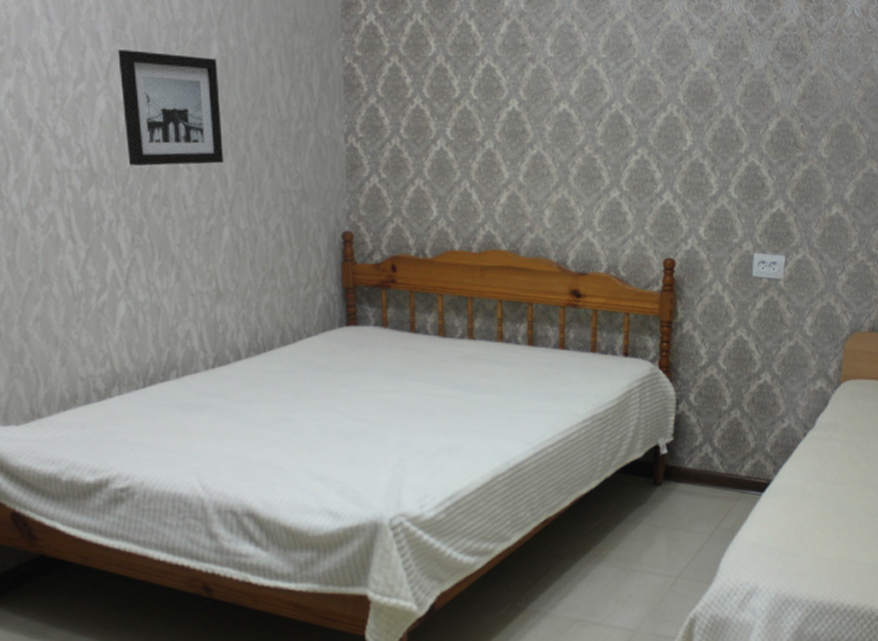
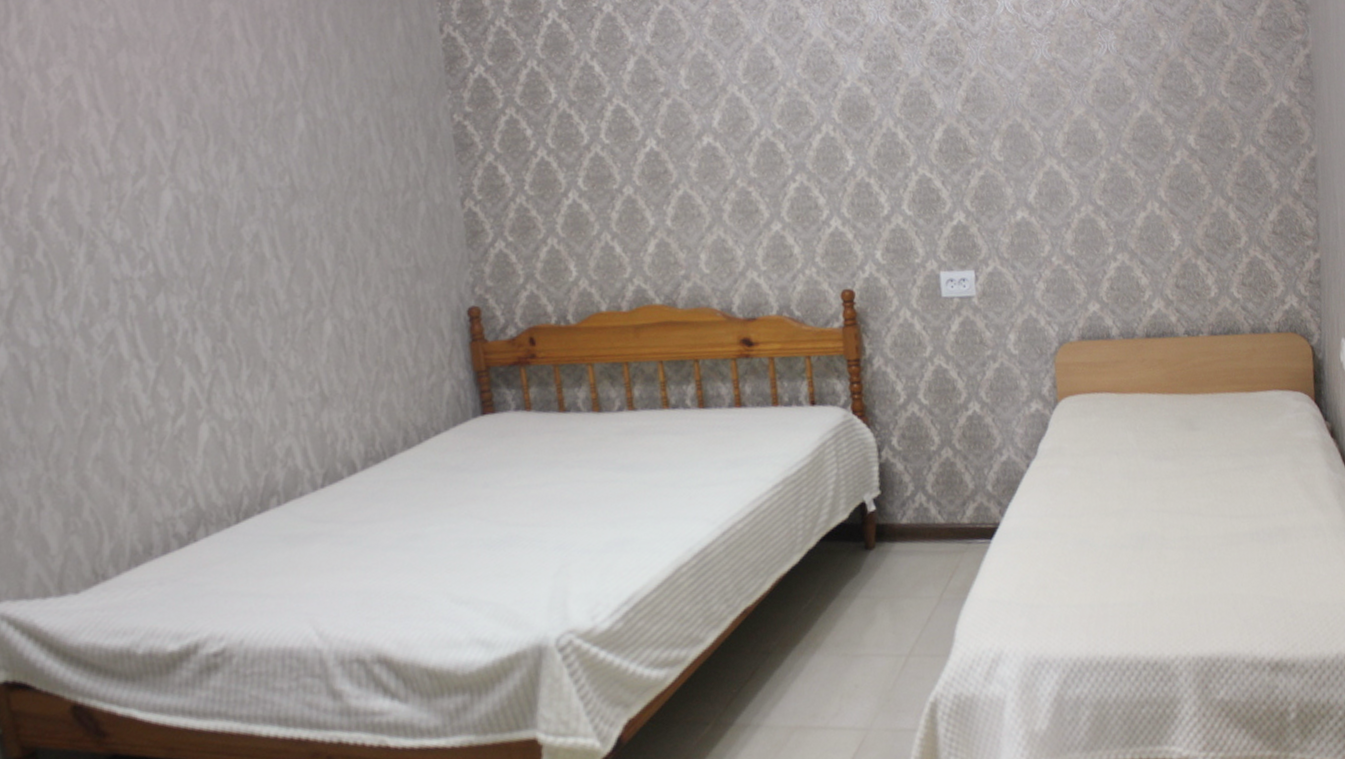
wall art: present [118,49,224,167] -> none [185,133,320,264]

